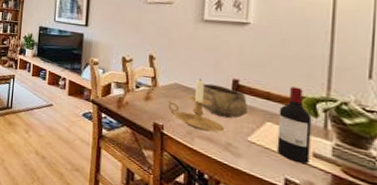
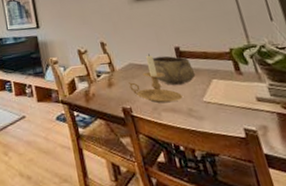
wine bottle: present [276,86,312,164] -> none [218,41,257,110]

